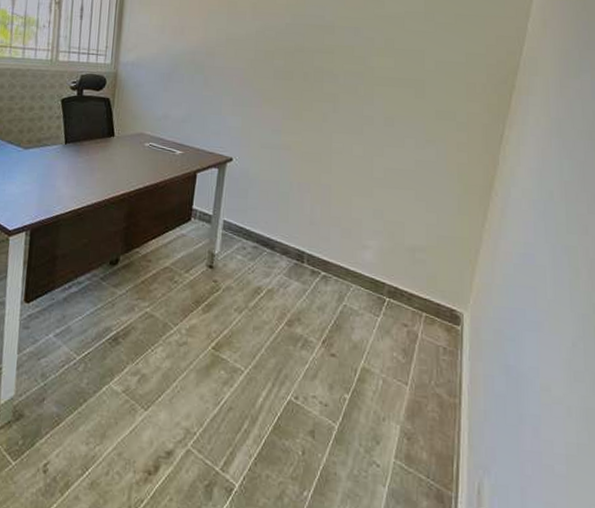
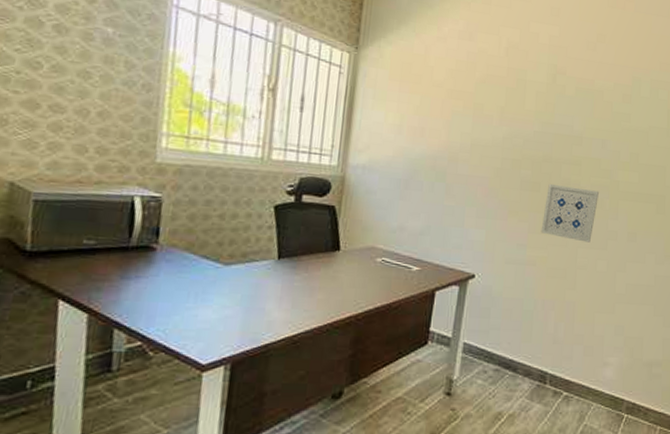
wall art: none [295,72,353,128] -> present [541,183,599,243]

